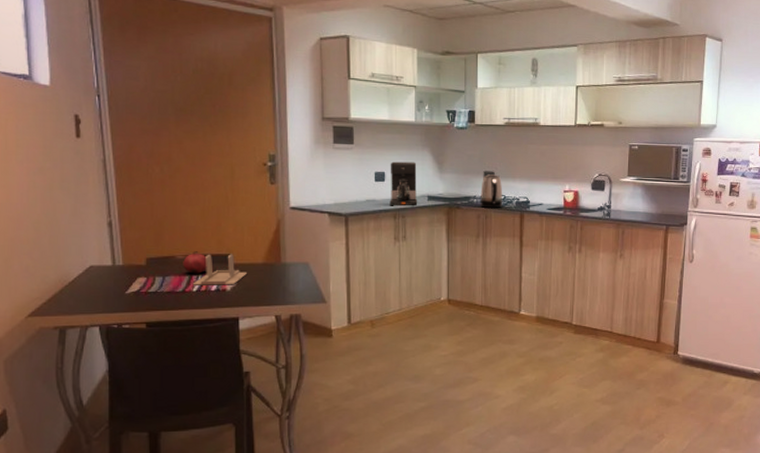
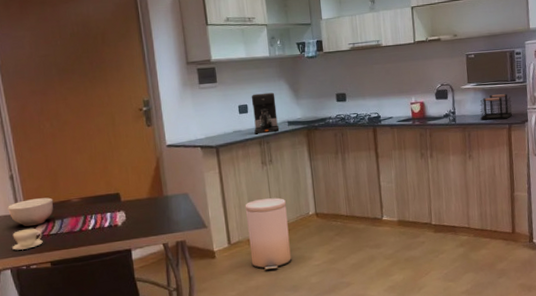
bowl: none [102,251,156,280] -> present [7,197,54,226]
teacup: none [103,283,139,307] -> present [12,228,43,251]
fruit: present [183,251,207,274] -> none [77,193,99,214]
napkin holder: present [192,254,248,285] -> none [87,192,135,224]
pedal bin: none [371,278,416,356] -> present [245,197,291,270]
kettle: present [481,174,503,208] -> none [335,95,357,127]
dish rack: none [637,191,672,220] -> present [480,94,512,121]

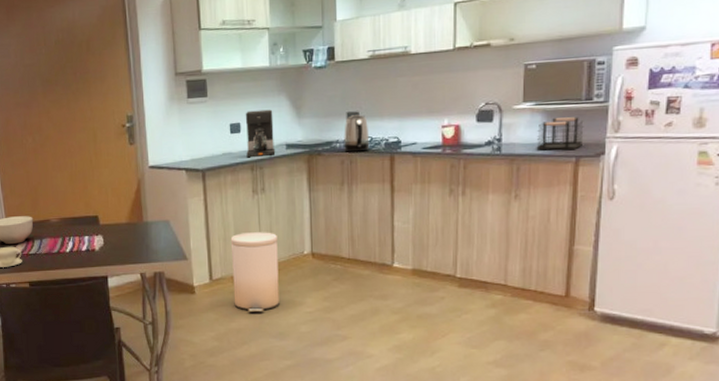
kettle: none [335,95,357,127] -> present [344,115,370,152]

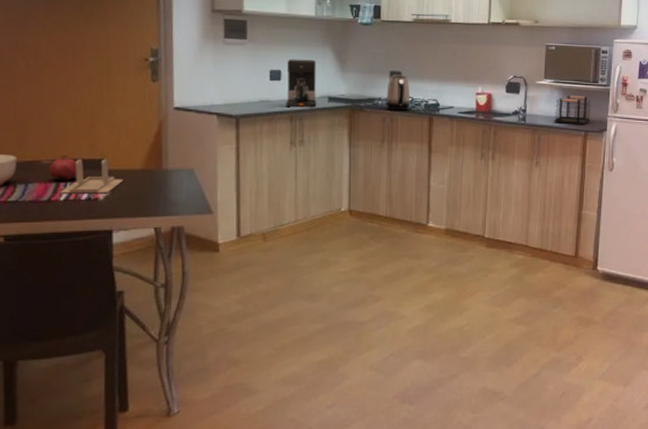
fruit: none [56,214,77,236] -> present [49,155,77,181]
napkin holder: none [65,215,114,246] -> present [59,158,124,194]
pedal bin: present [230,232,279,312] -> none [263,186,314,273]

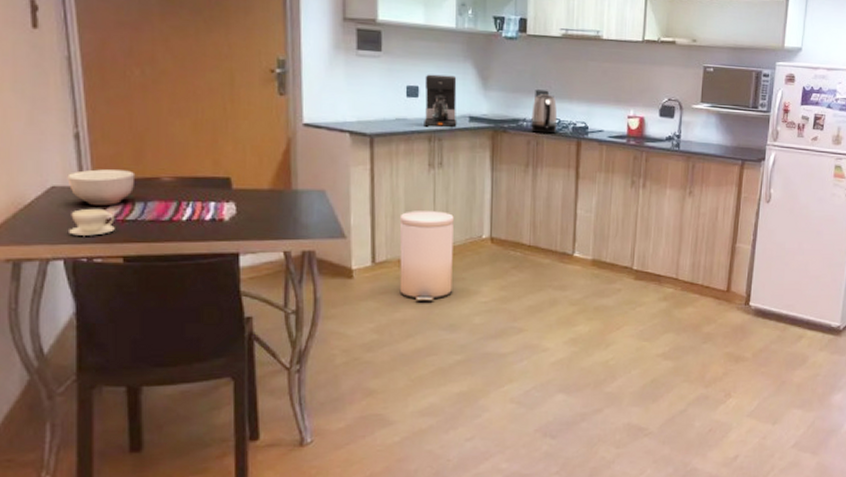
fruit: present [49,155,77,181] -> none [170,172,200,200]
napkin holder: present [59,158,124,194] -> none [181,176,251,215]
pedal bin: none [263,186,314,273] -> present [399,211,454,301]
dish rack: present [554,94,591,125] -> none [709,120,750,154]

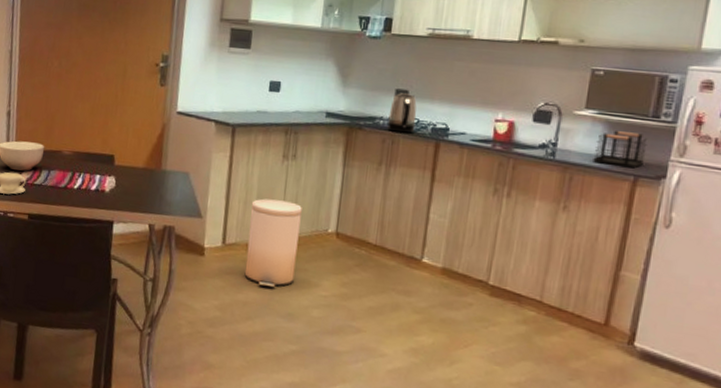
coffee maker: present [424,74,457,128] -> none [282,70,318,123]
dish rack: none [709,120,750,154] -> present [593,129,648,169]

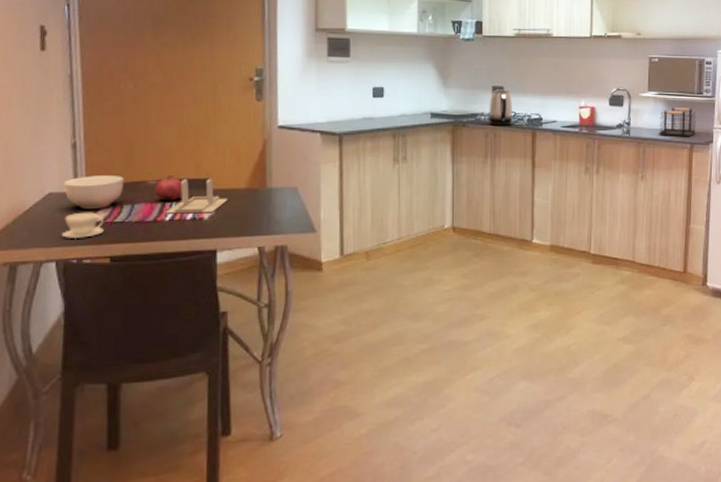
fruit: none [68,148,91,172] -> present [155,175,183,201]
napkin holder: none [74,152,128,187] -> present [165,178,229,214]
pedal bin: present [244,198,302,288] -> none [366,203,417,291]

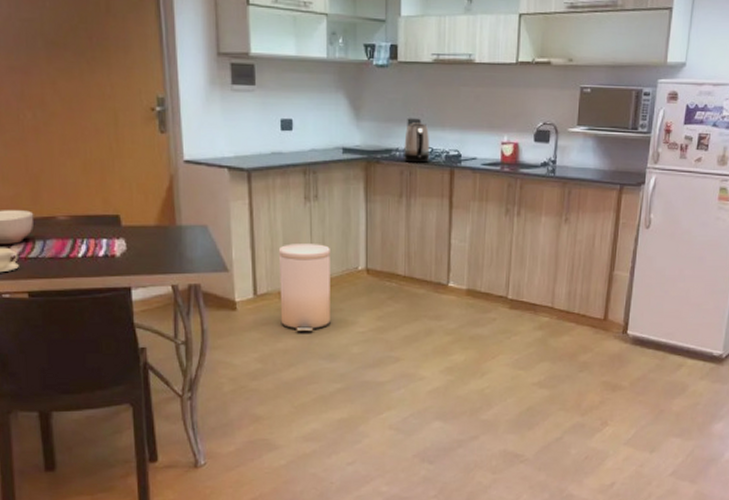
fruit: present [155,175,183,201] -> none [65,211,93,237]
napkin holder: present [165,178,229,214] -> none [77,214,139,251]
pedal bin: none [366,203,417,291] -> present [278,244,330,332]
dish rack: present [659,106,697,138] -> none [586,143,629,178]

